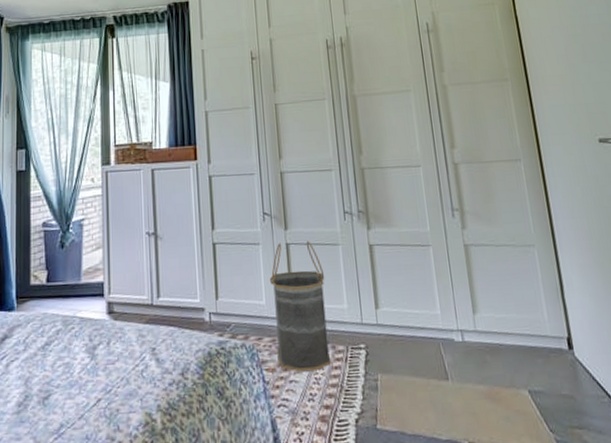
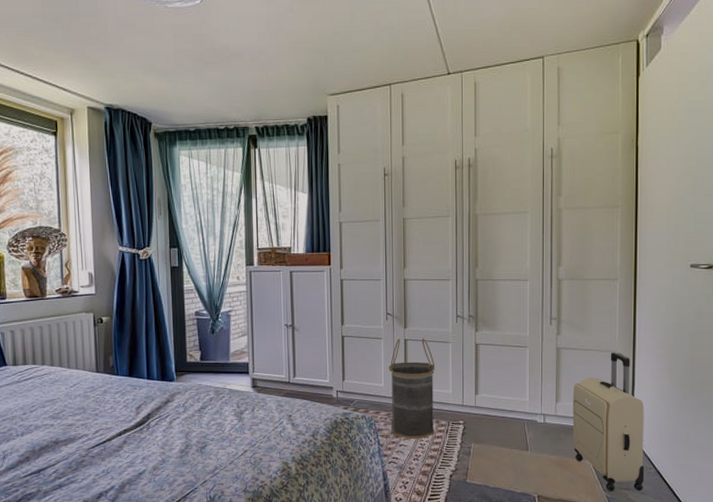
suitcase: none [491,246,600,433] -> present [572,351,645,492]

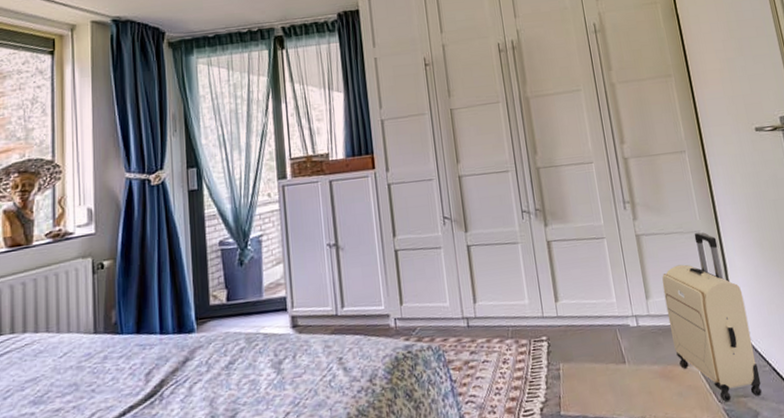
basket: present [388,338,435,439] -> none [452,241,516,369]

